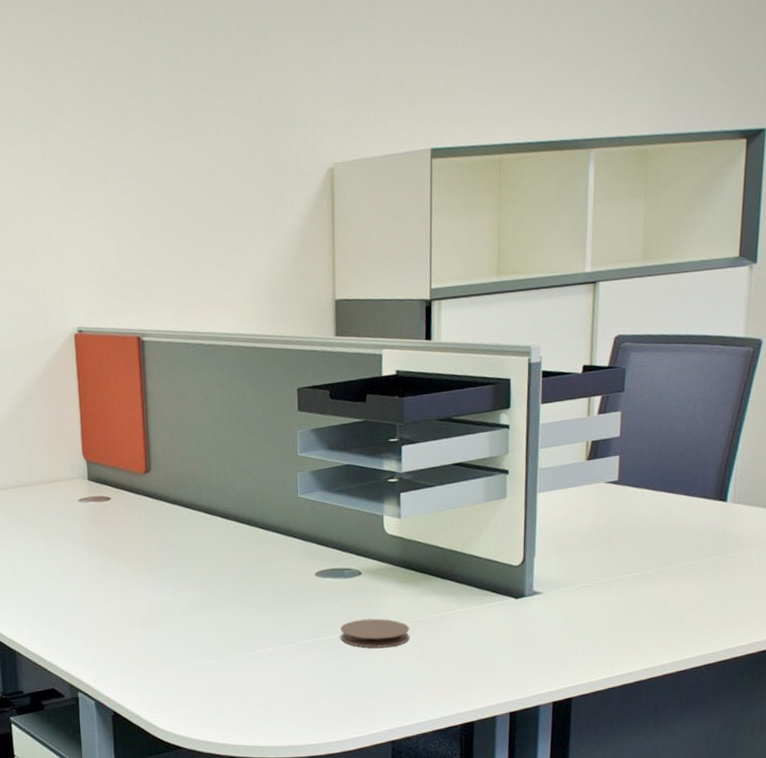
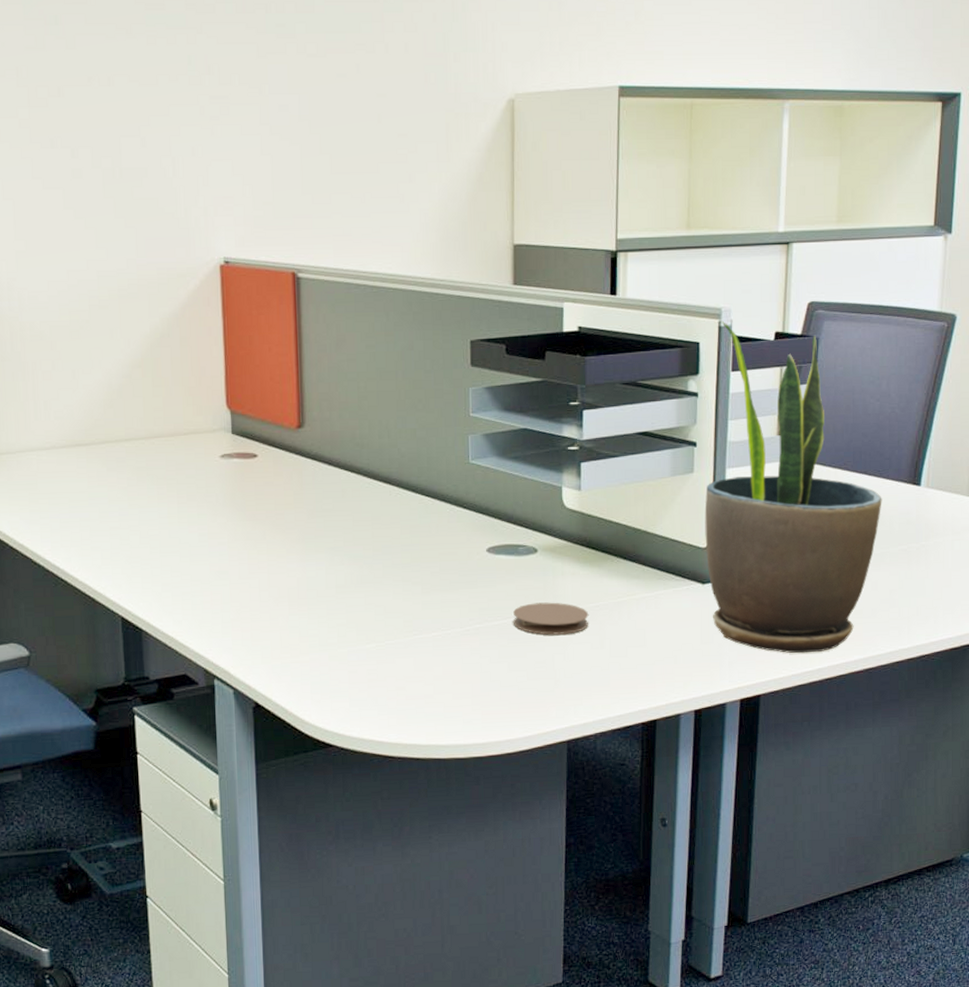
potted plant: none [517,358,689,660] -> present [705,322,882,654]

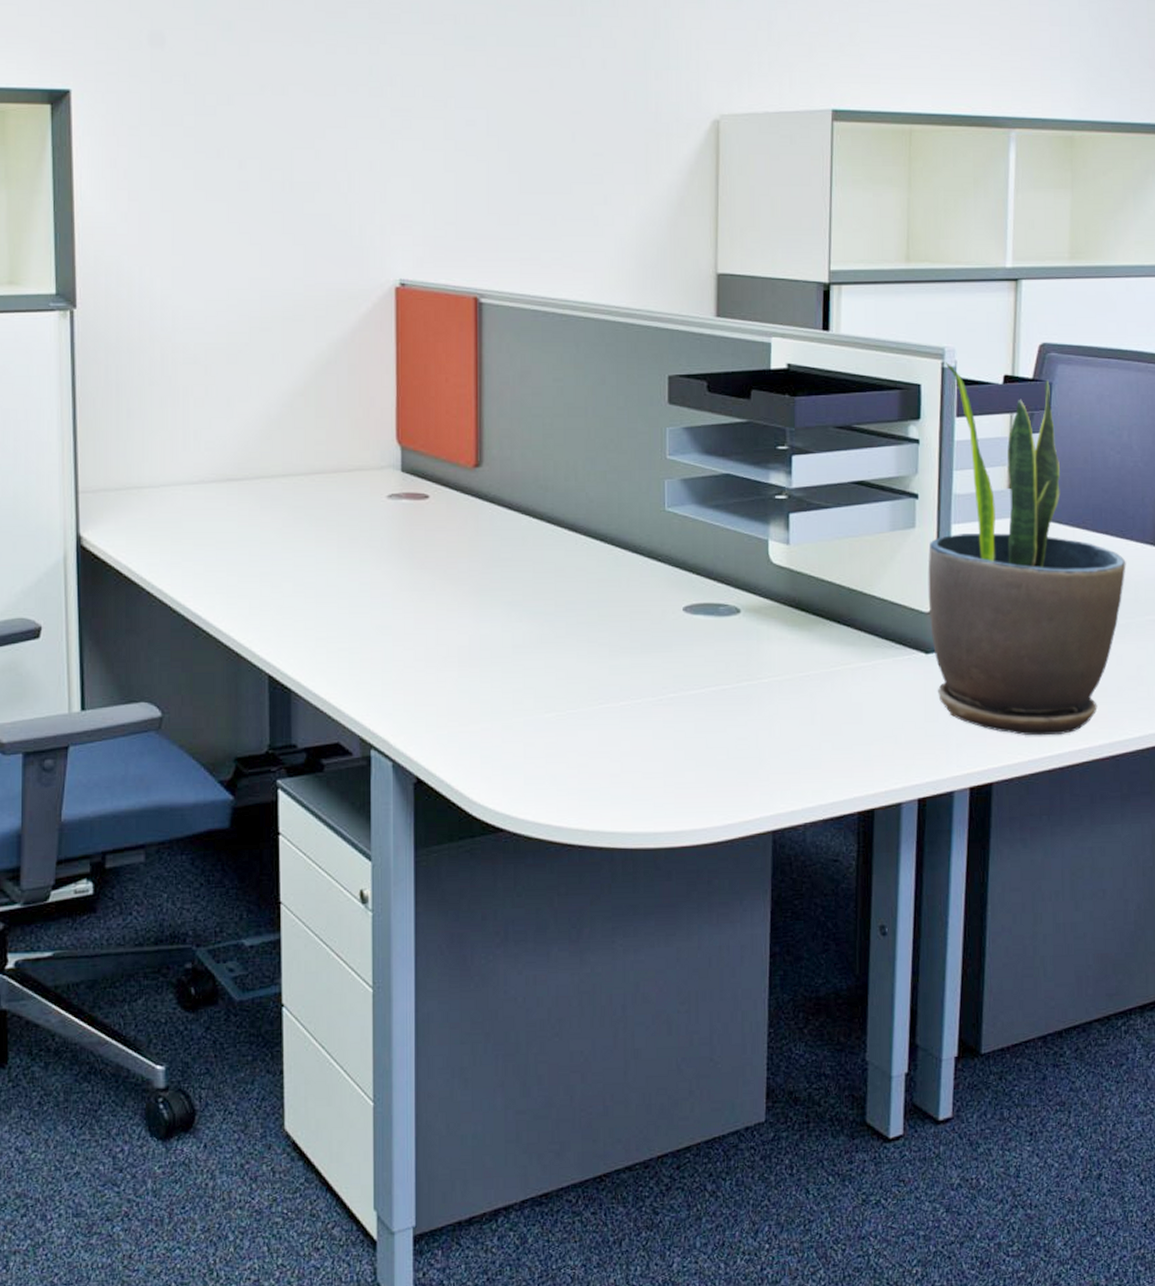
coaster: present [513,602,589,635] -> none [711,670,798,708]

